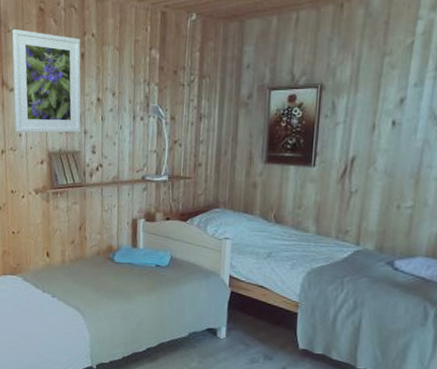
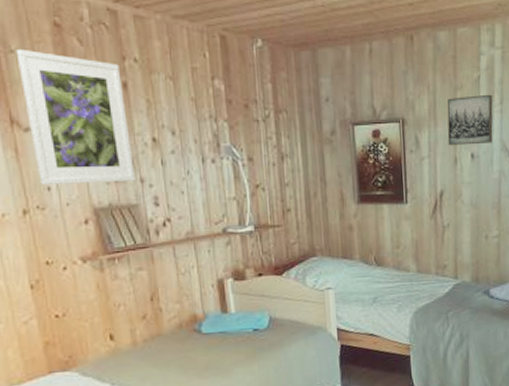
wall art: none [367,60,426,112] -> present [447,94,493,145]

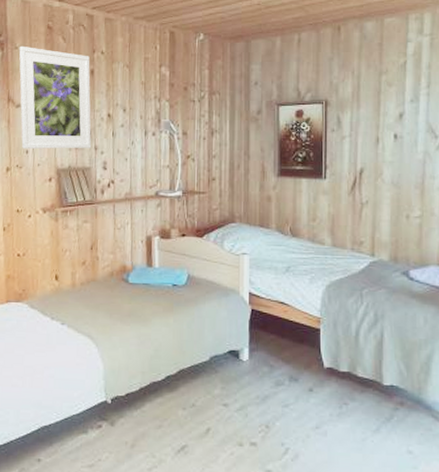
wall art: present [447,94,493,145] -> none [370,78,419,126]

